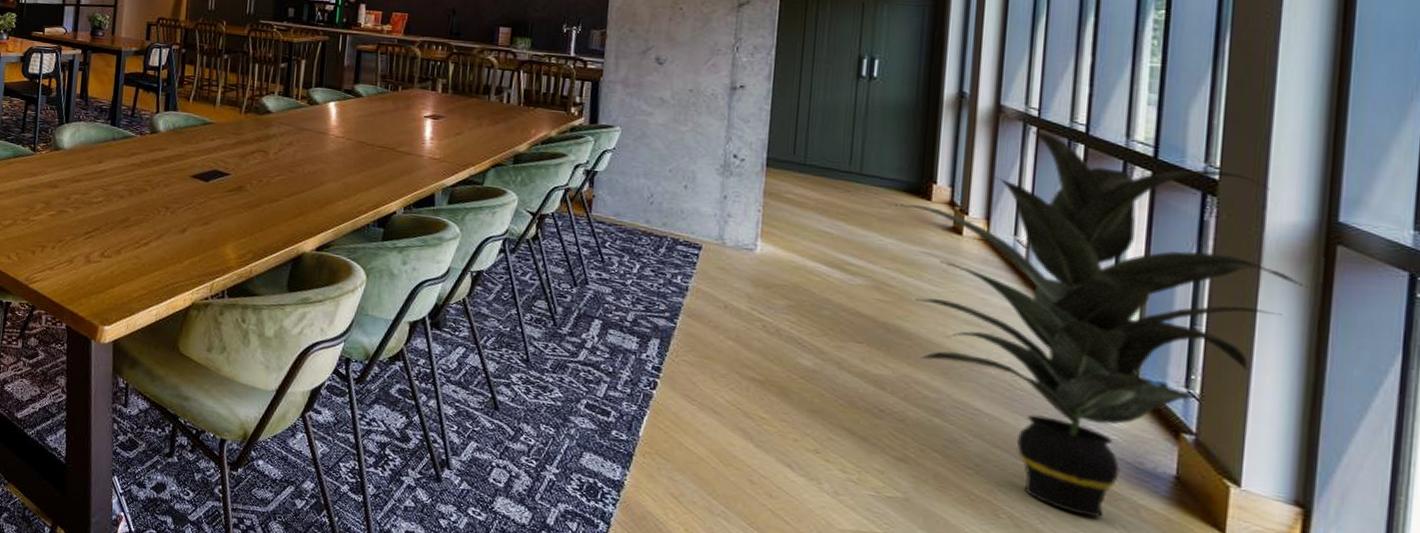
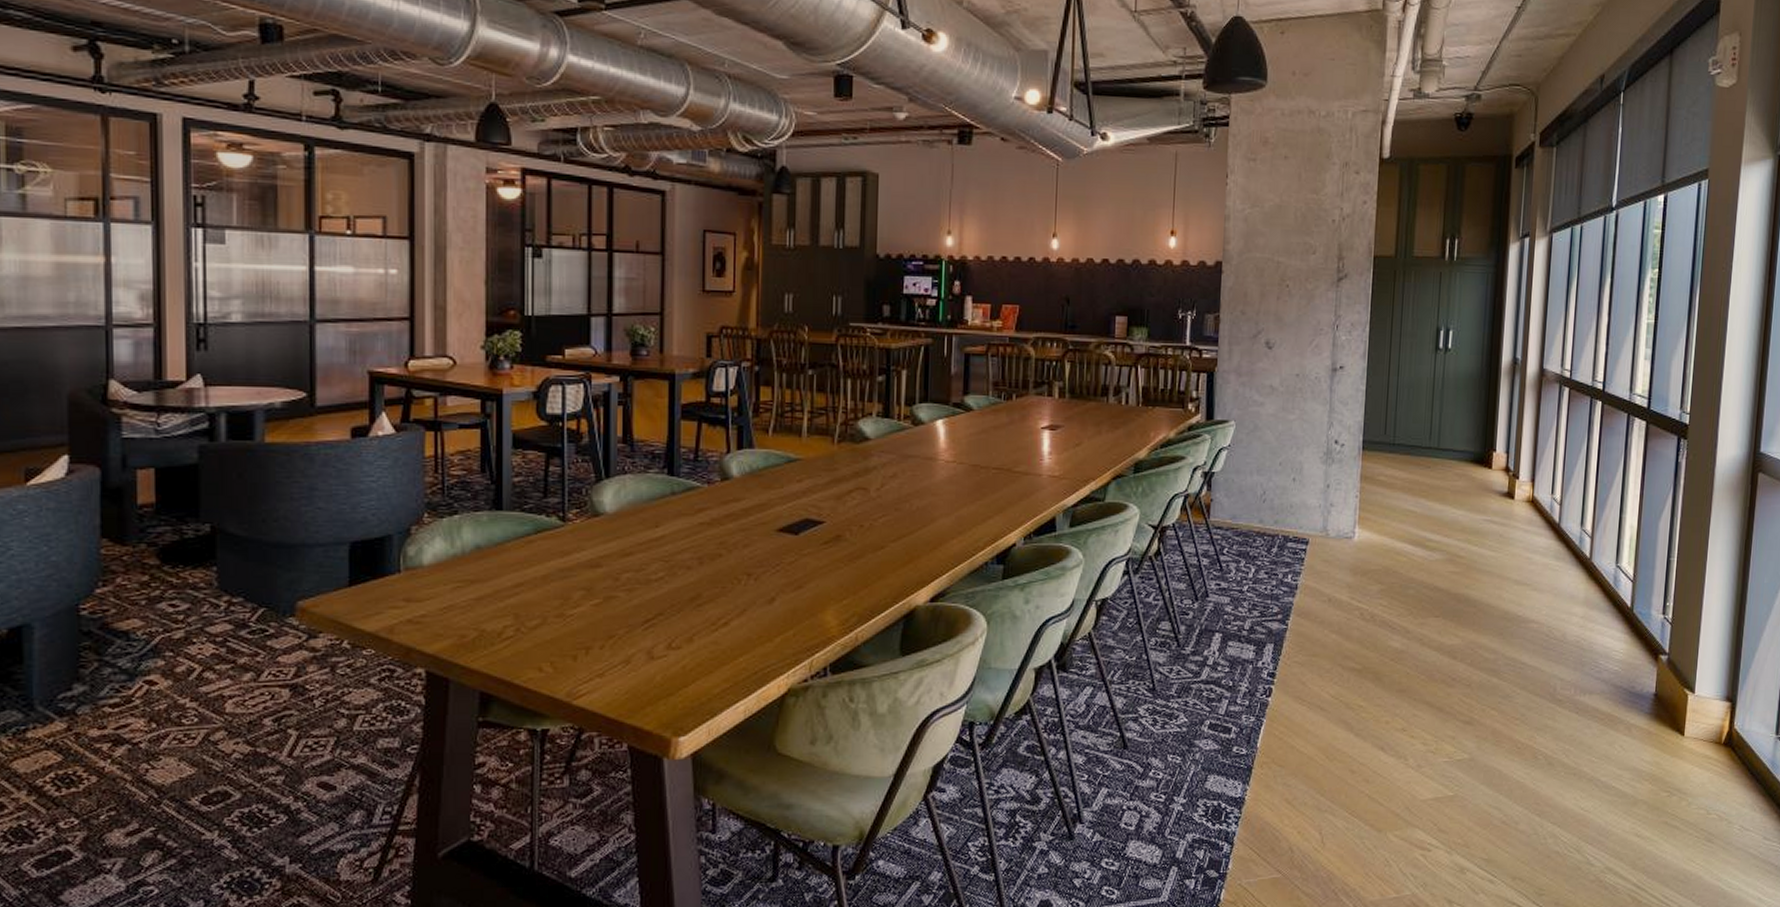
indoor plant: present [895,131,1308,518] -> none [1464,392,1740,743]

